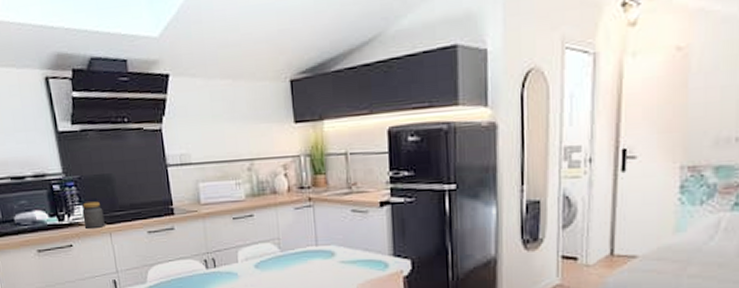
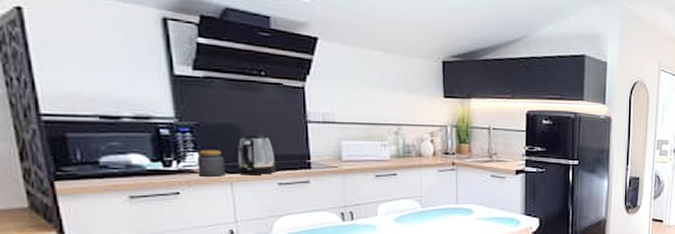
kettle: none [112,183,145,225] -> present [237,134,276,176]

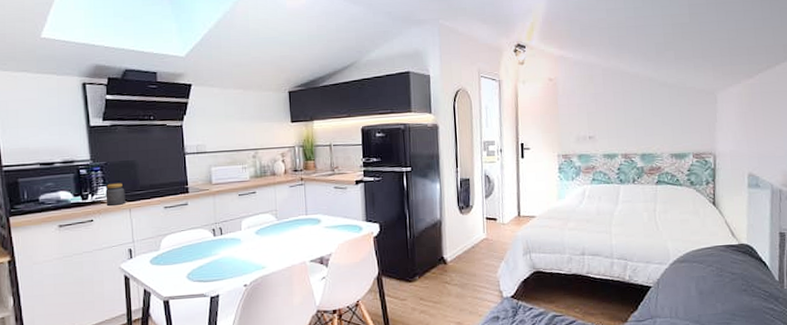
kettle: present [237,134,276,176] -> none [134,167,163,203]

